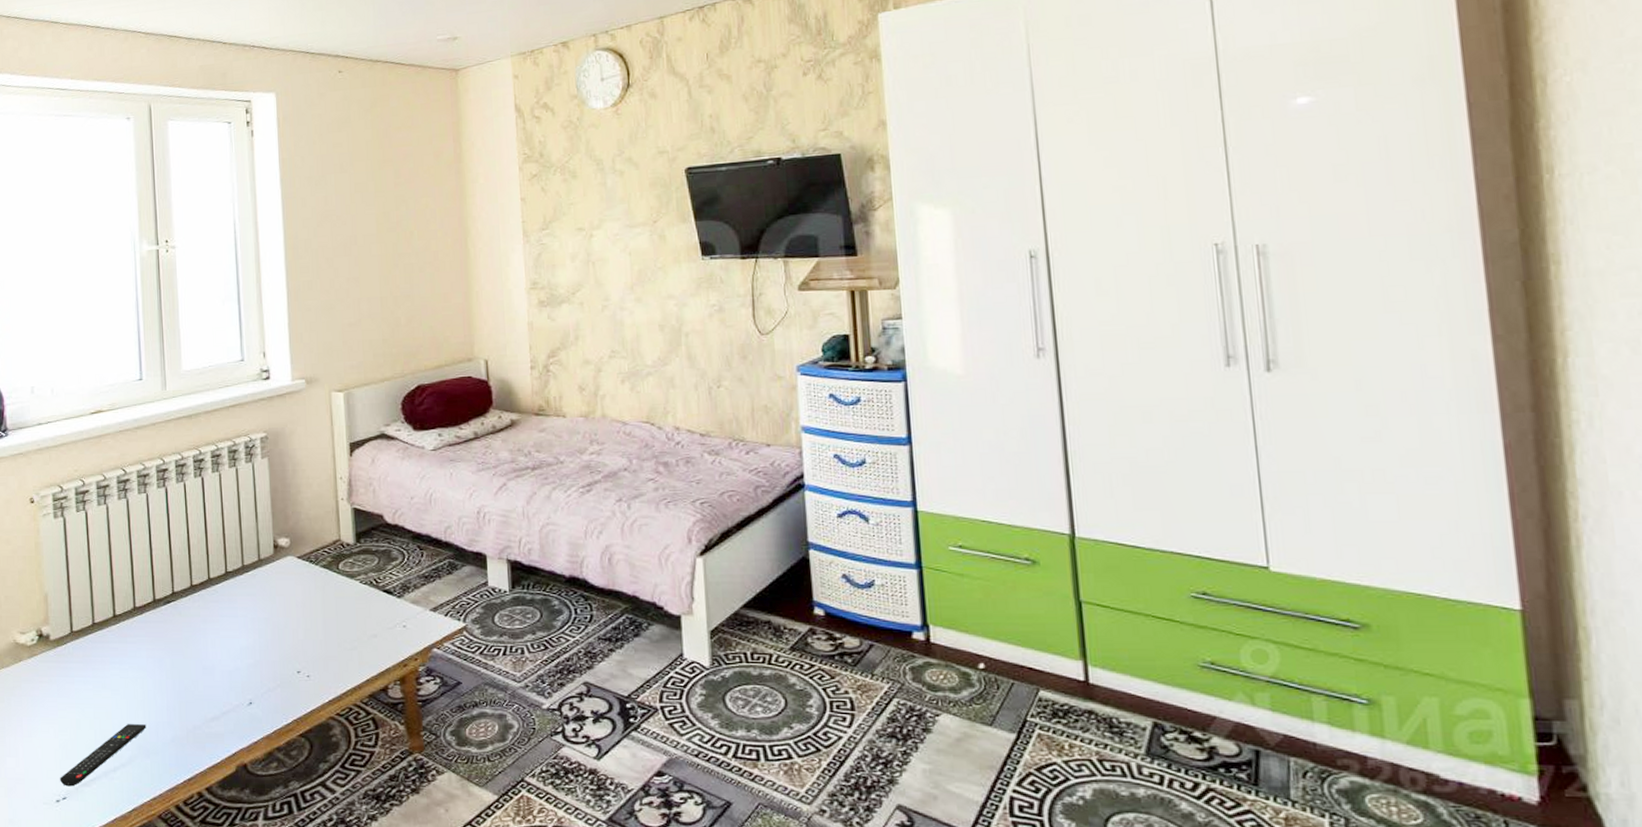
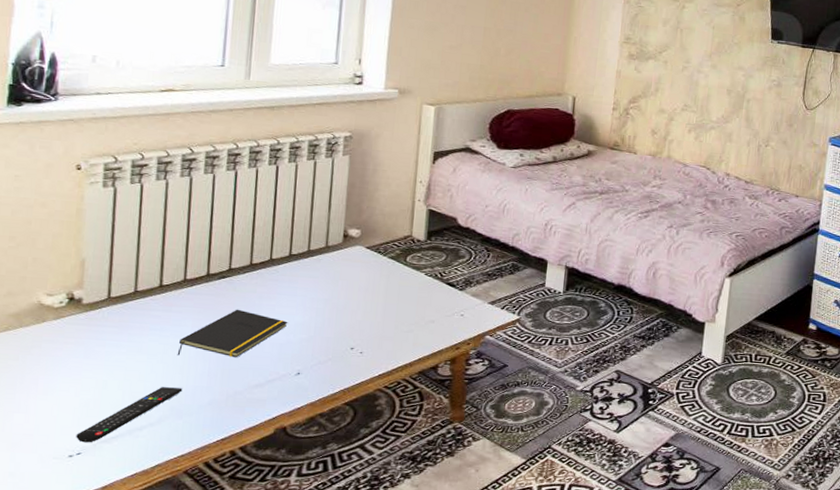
notepad: none [137,635,234,689] -> present [177,309,288,358]

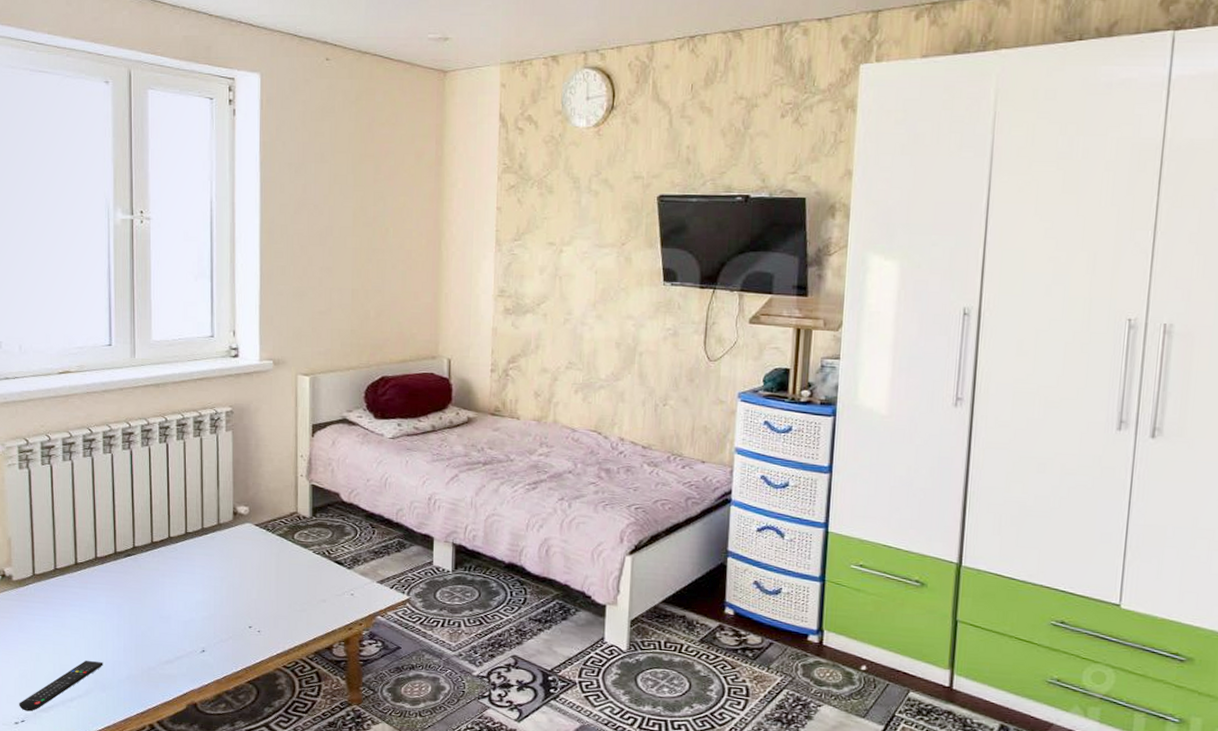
notepad: present [177,309,288,358] -> none [96,586,190,634]

